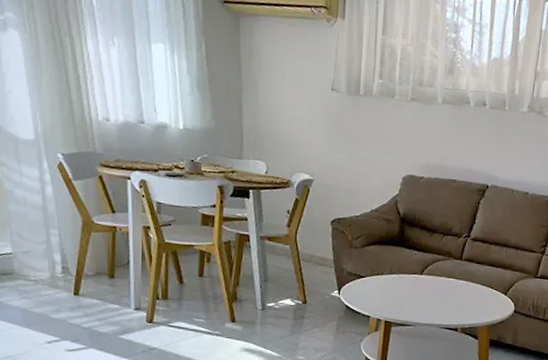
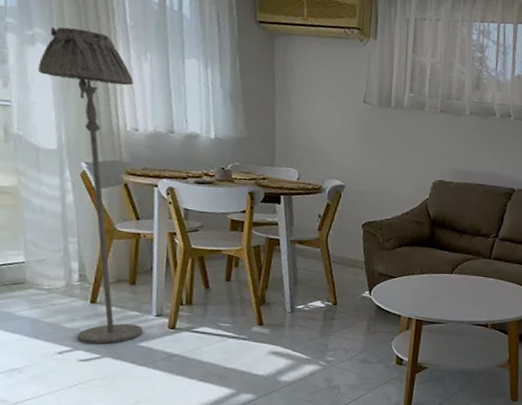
floor lamp: none [12,10,123,335] -> present [38,26,143,344]

